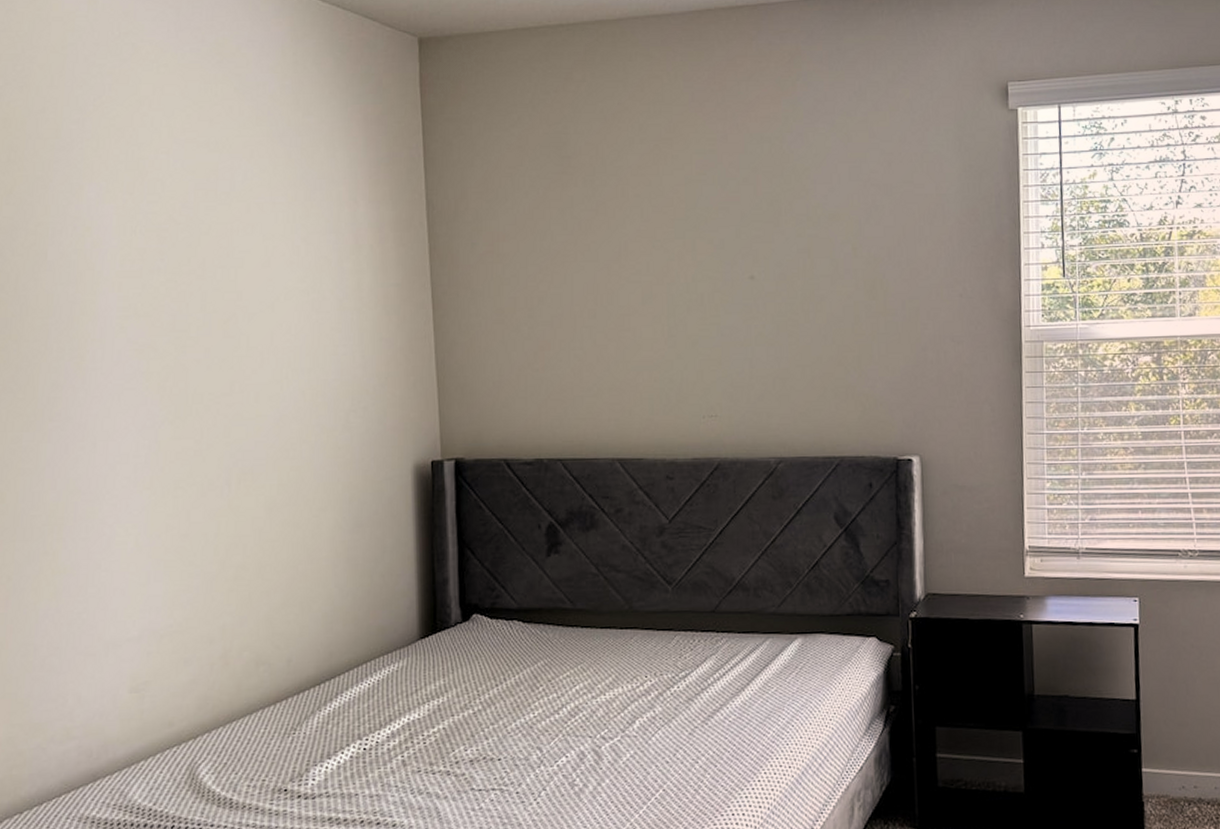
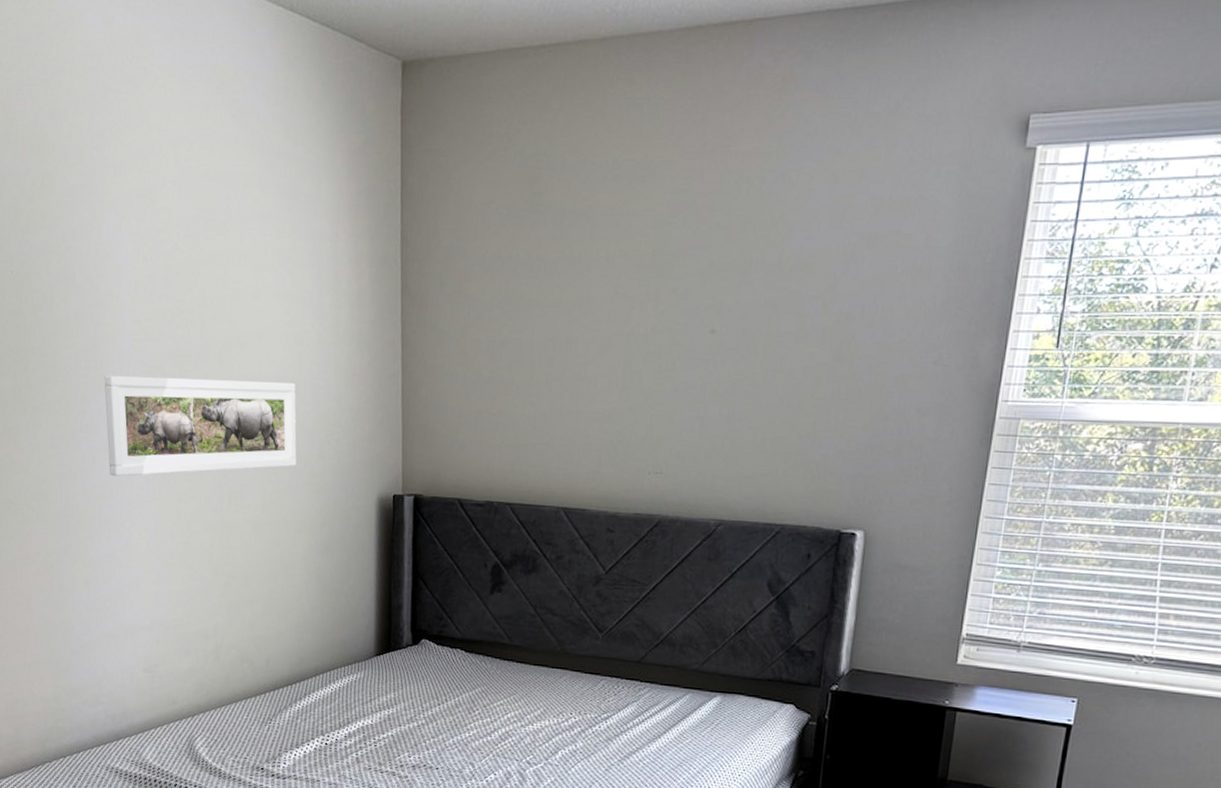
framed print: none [81,352,318,467] -> present [104,375,297,477]

